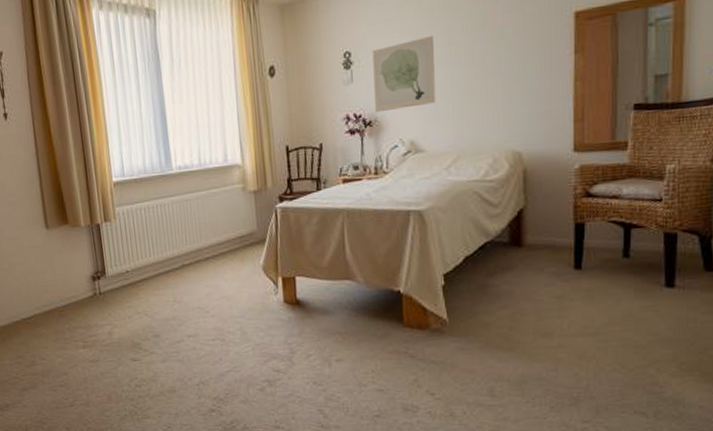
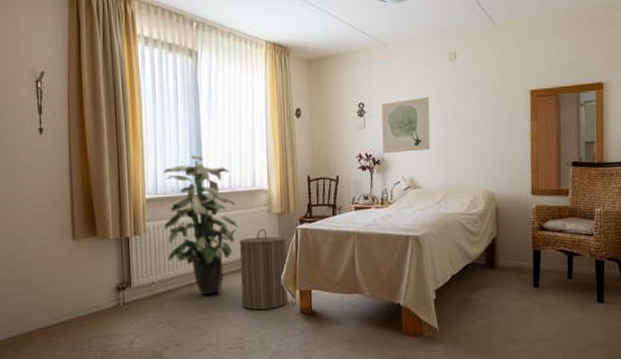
indoor plant: none [128,130,211,284] -> present [163,155,238,295]
laundry hamper: none [213,208,269,299] -> present [239,228,287,310]

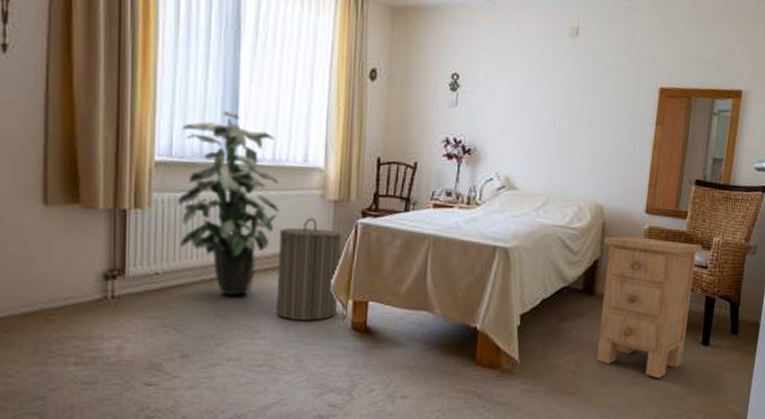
wall art: present [381,96,430,154] -> none [475,77,539,144]
nightstand: none [499,215,586,335] -> present [596,236,703,379]

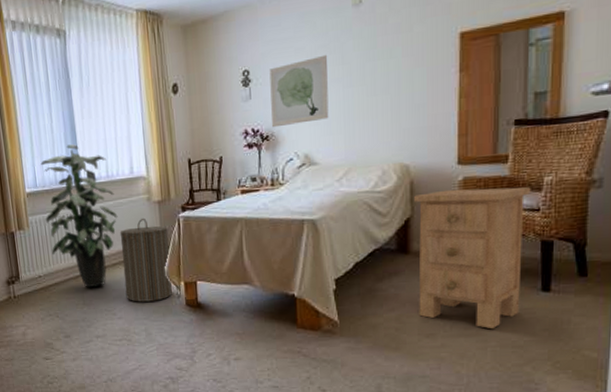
wall art: none [475,77,539,144] -> present [269,54,329,128]

